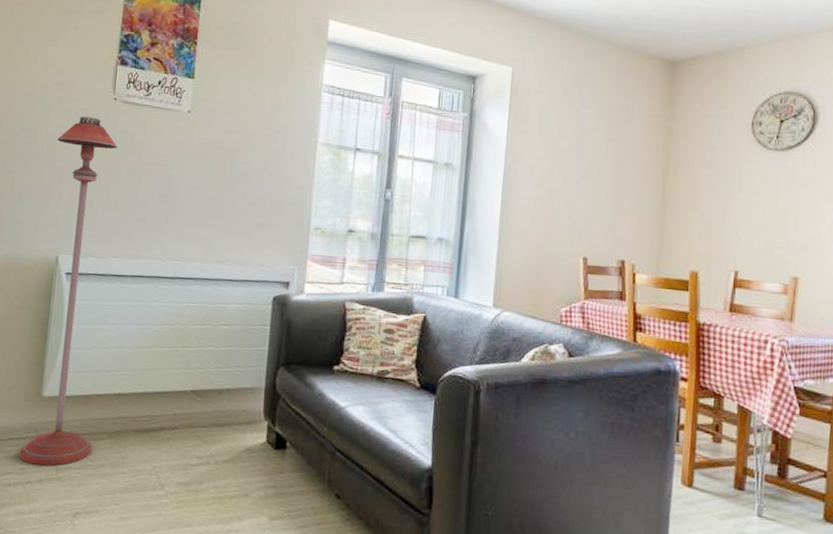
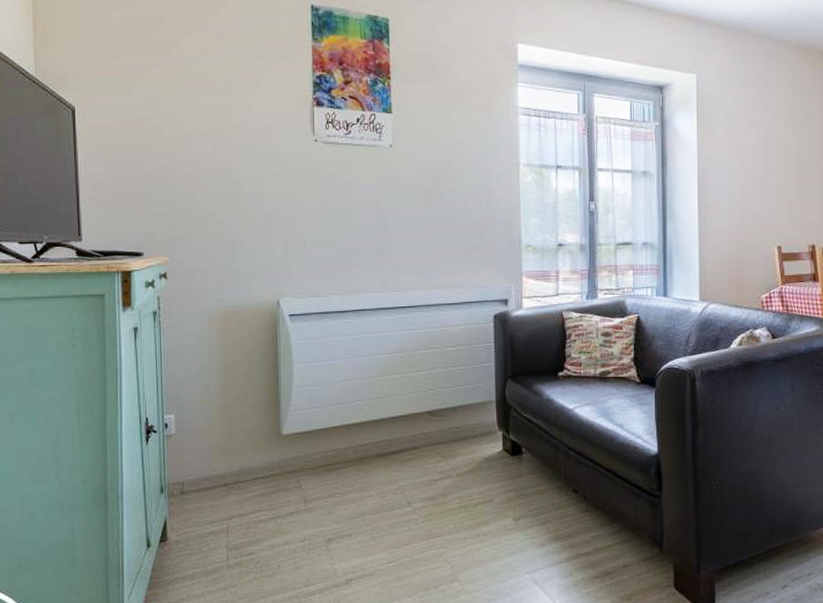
floor lamp: present [19,116,118,466] -> none [262,161,337,500]

